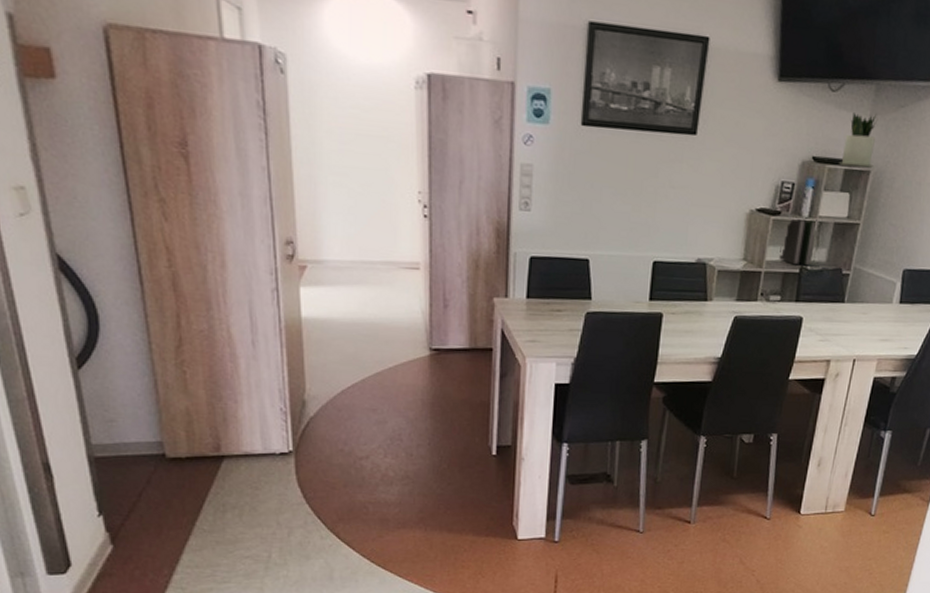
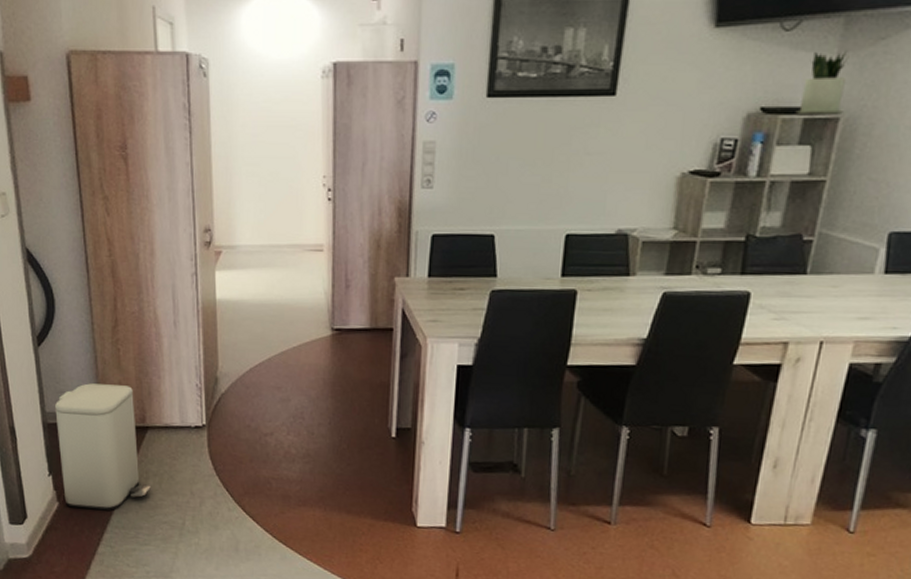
pedal bin: none [104,410,229,550] -> present [55,383,151,511]
binder: present [779,217,818,266] -> none [719,177,770,233]

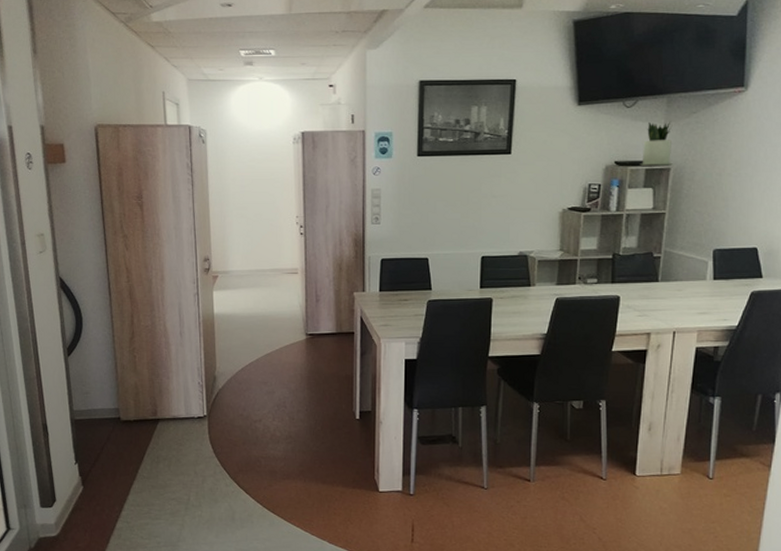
pedal bin: present [55,383,151,511] -> none [81,385,161,492]

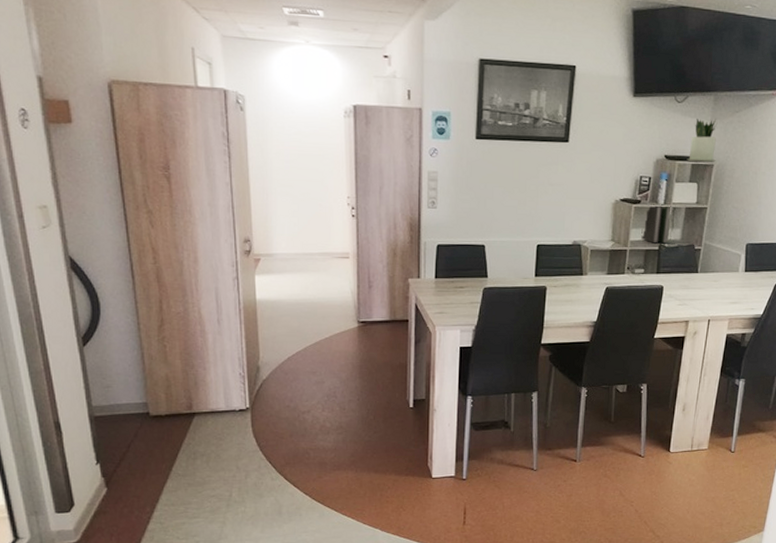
binder: none [593,211,626,252] -> present [641,204,672,244]

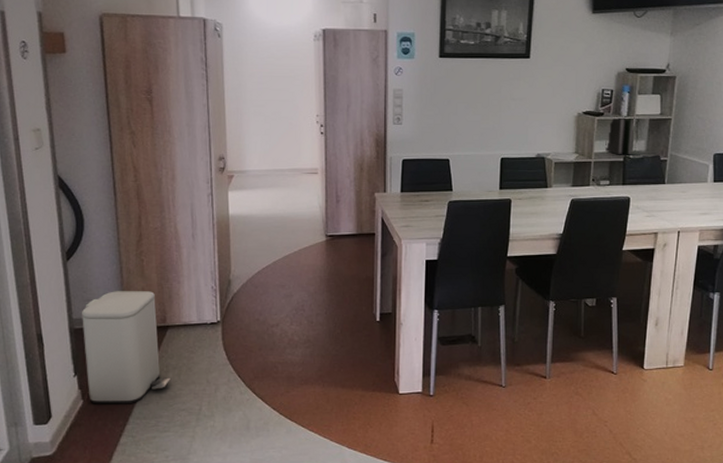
pedal bin: none [102,377,199,492] -> present [82,291,170,404]
planter: present [686,119,718,163] -> none [648,32,678,75]

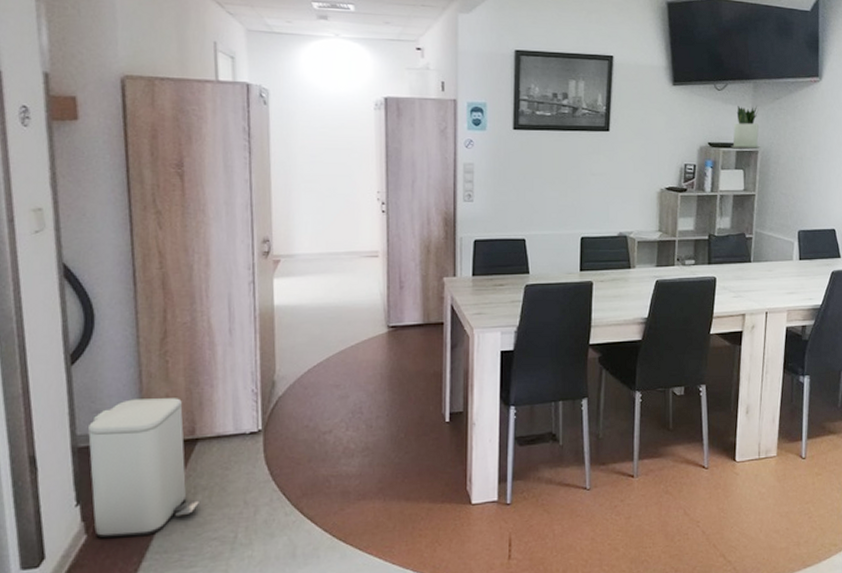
binder: present [605,116,636,155] -> none [689,192,720,233]
planter: none [648,32,678,75] -> present [730,106,760,150]

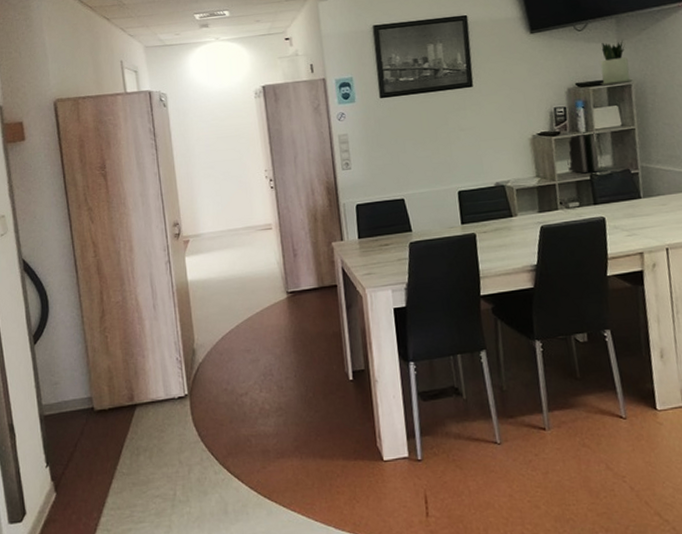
pedal bin: present [88,398,199,539] -> none [51,368,142,497]
binder: none [689,192,720,233] -> present [567,132,600,174]

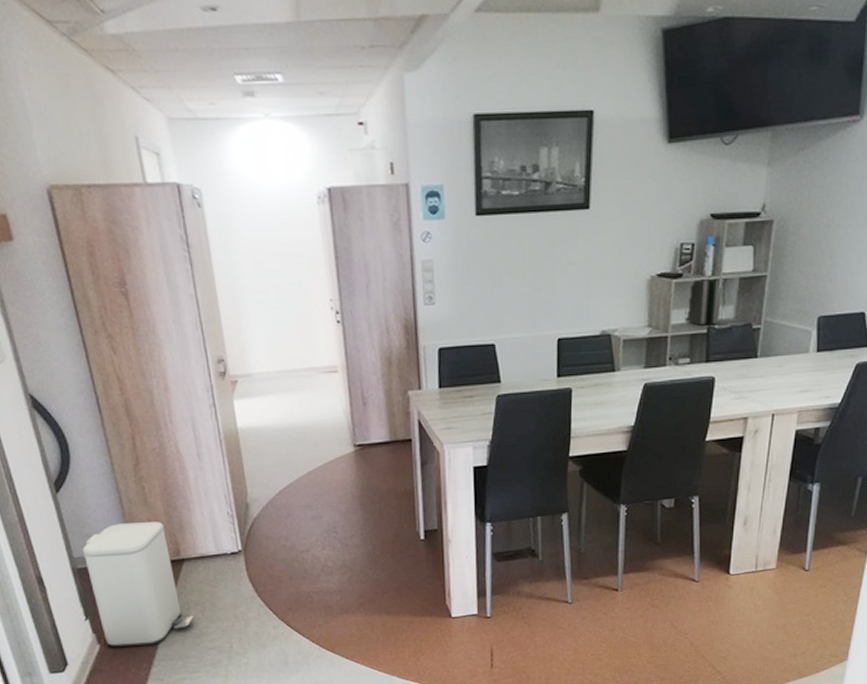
pedal bin: none [51,368,142,497] -> present [83,521,194,648]
planter: present [600,40,633,86] -> none [738,161,777,220]

